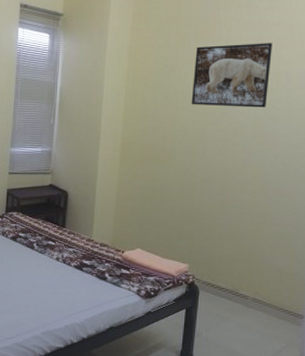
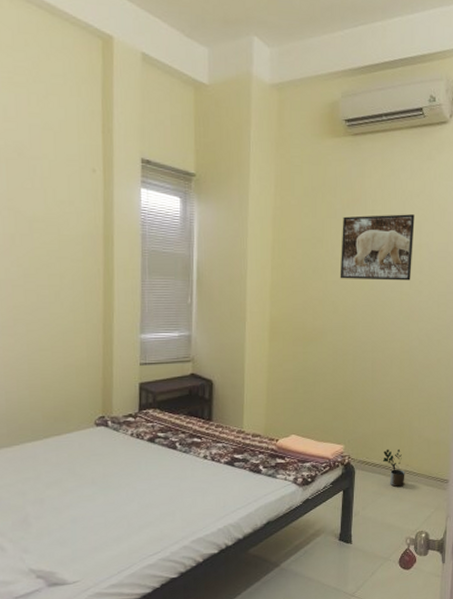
potted plant: none [228,274,254,315] -> present [382,449,405,488]

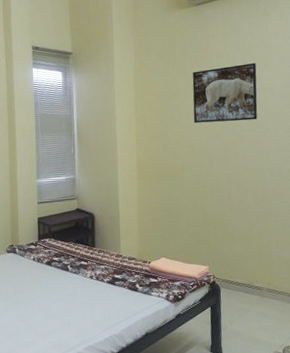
potted plant: present [382,449,405,488] -> none [245,269,268,305]

